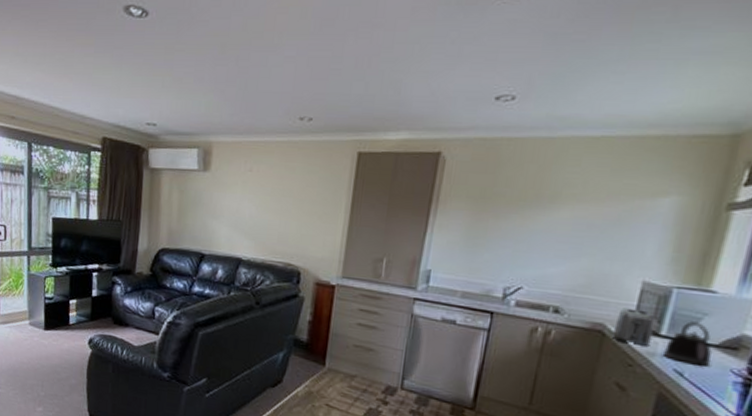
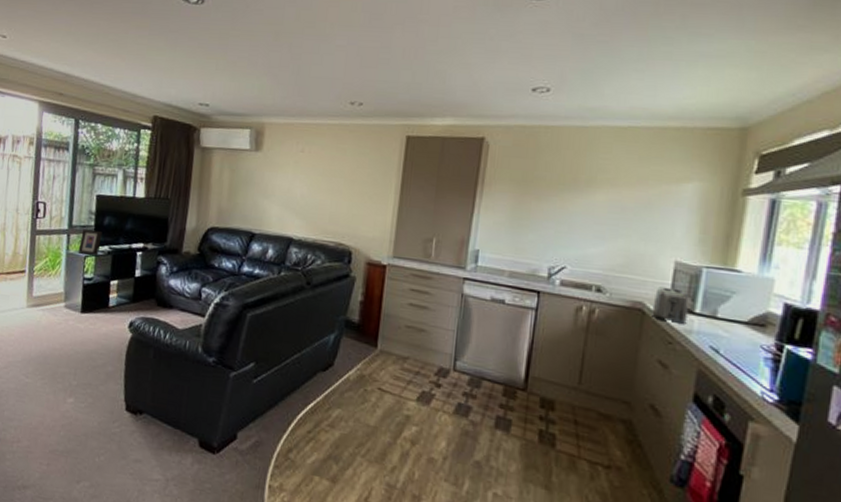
picture frame: none [38,250,60,276] -> present [78,229,102,256]
kettle: present [662,321,713,367] -> none [698,299,744,344]

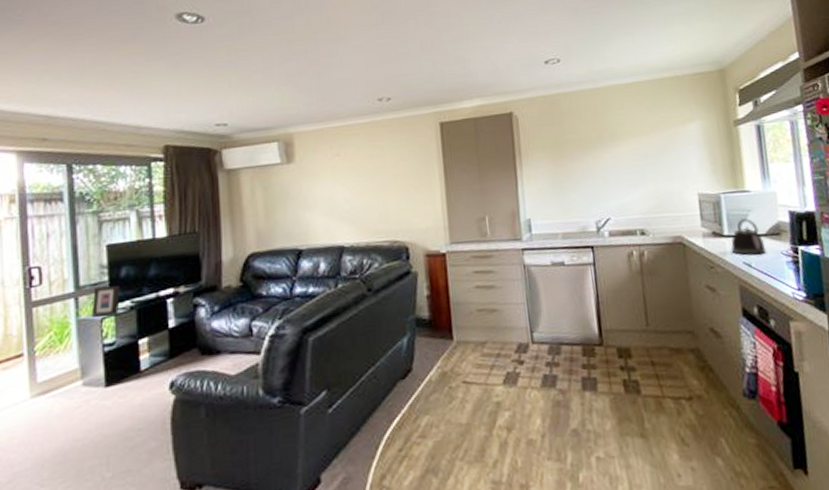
toaster: present [652,286,689,324] -> none [689,217,720,248]
kettle: none [698,299,744,344] -> present [730,218,766,256]

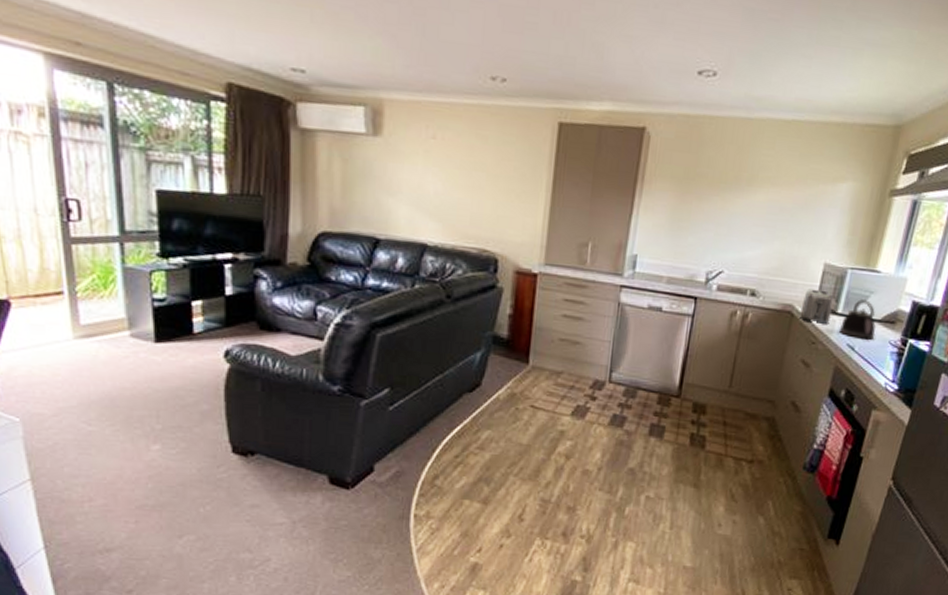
picture frame: present [91,285,120,317] -> none [139,235,172,270]
toaster: none [689,217,720,248] -> present [800,289,834,324]

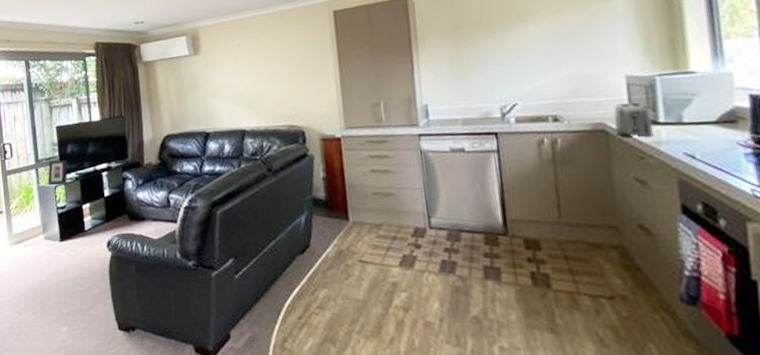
picture frame: none [139,235,172,270] -> present [47,159,68,185]
kettle: present [839,299,877,341] -> none [667,103,716,146]

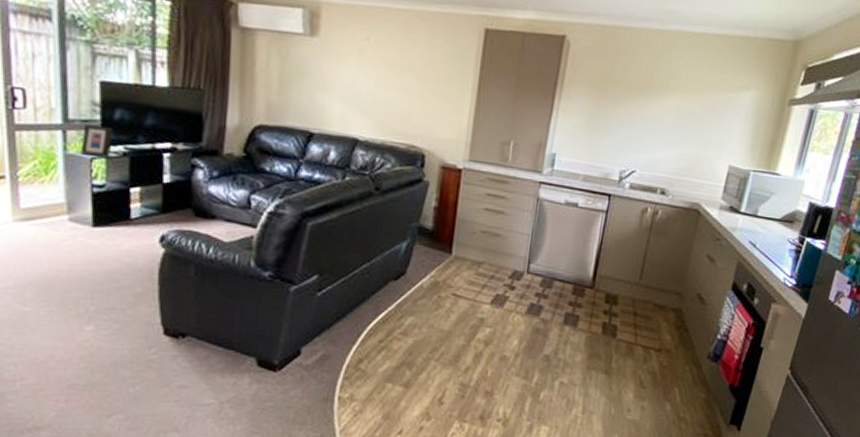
toaster: present [614,102,654,137] -> none [706,189,737,222]

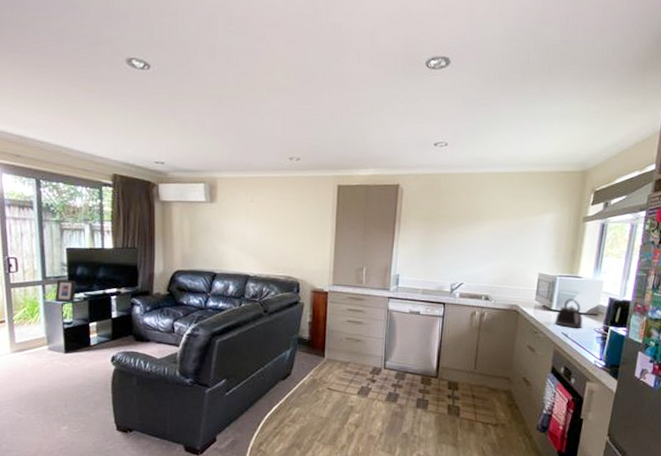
kettle: none [742,200,777,239] -> present [554,298,583,329]

